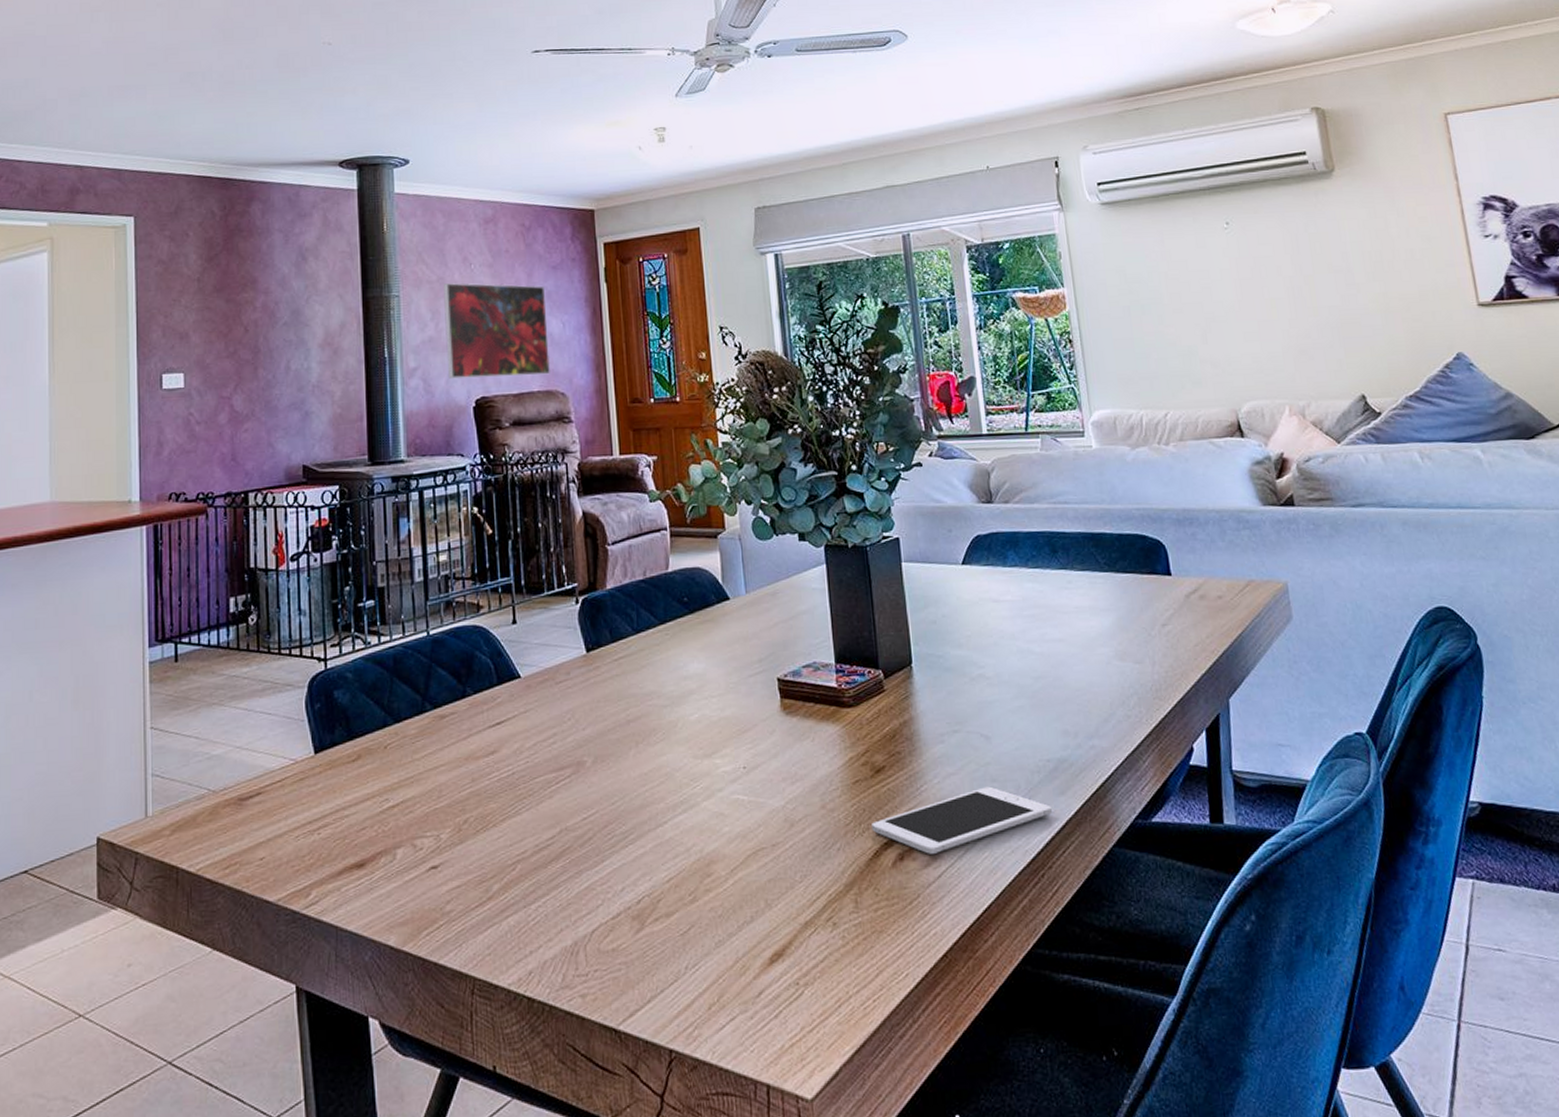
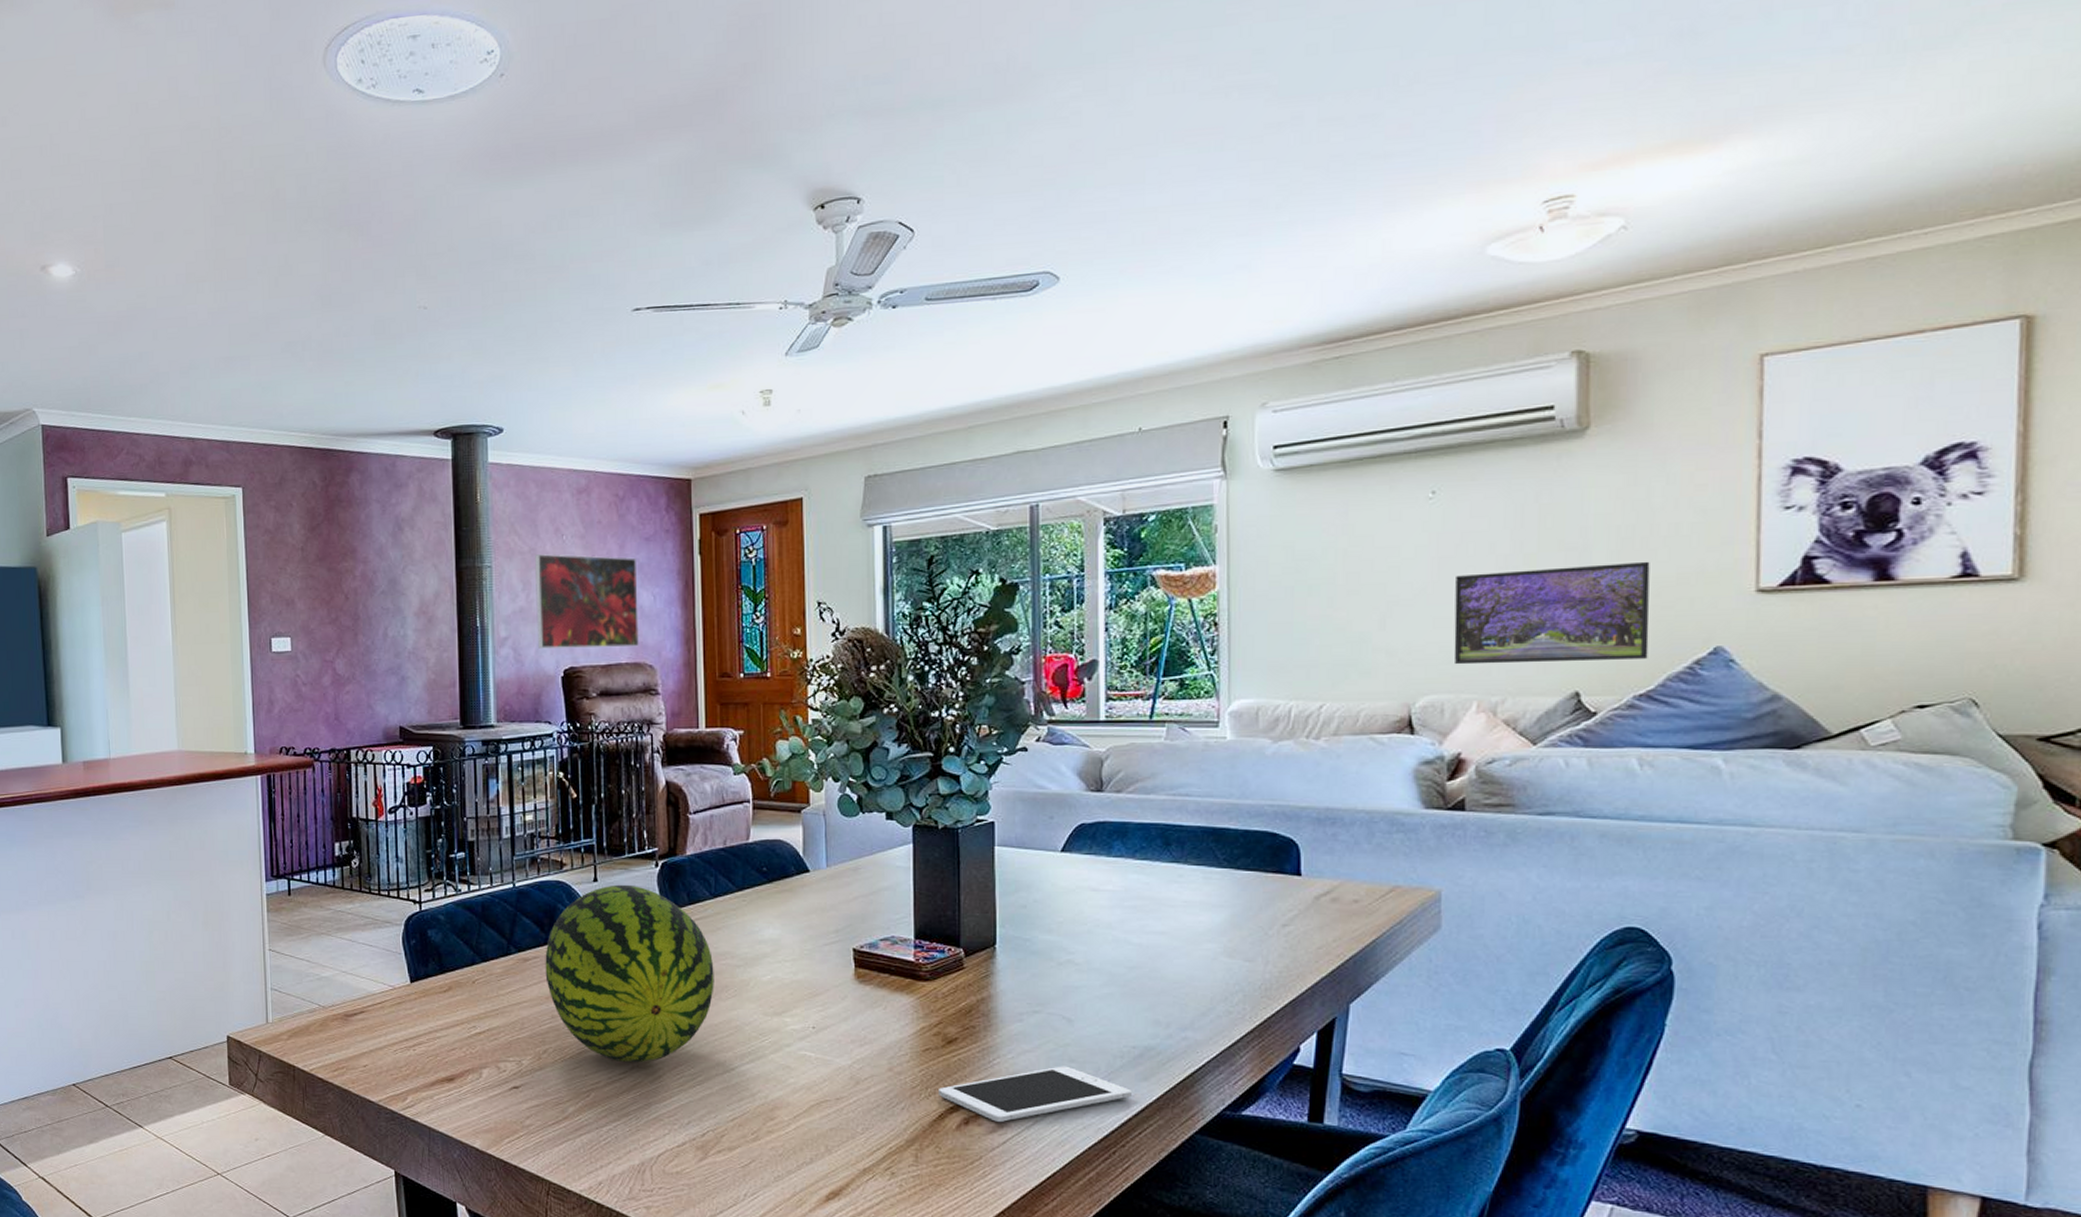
fruit: none [463,625,642,826] -> present [545,884,714,1063]
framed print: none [1255,281,1411,374] -> present [1453,561,1650,665]

